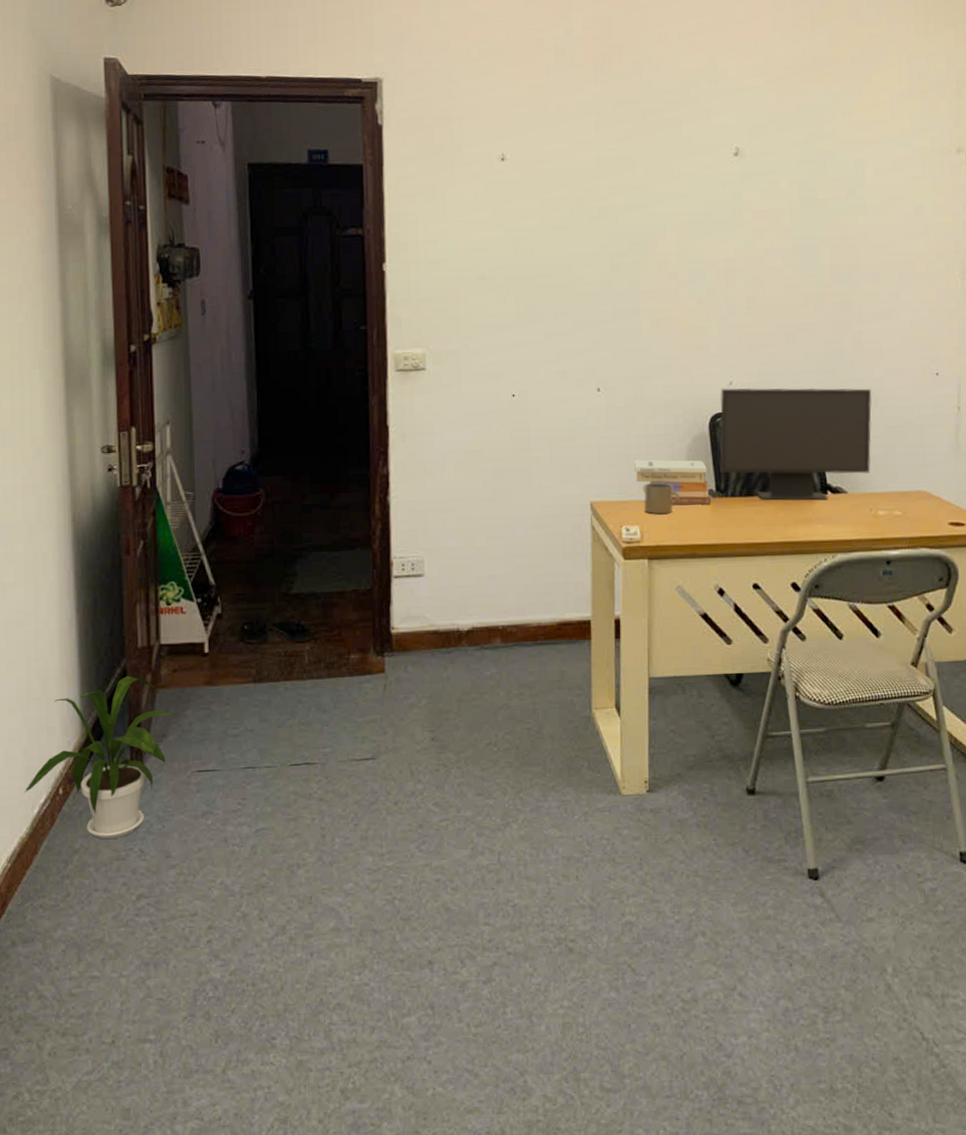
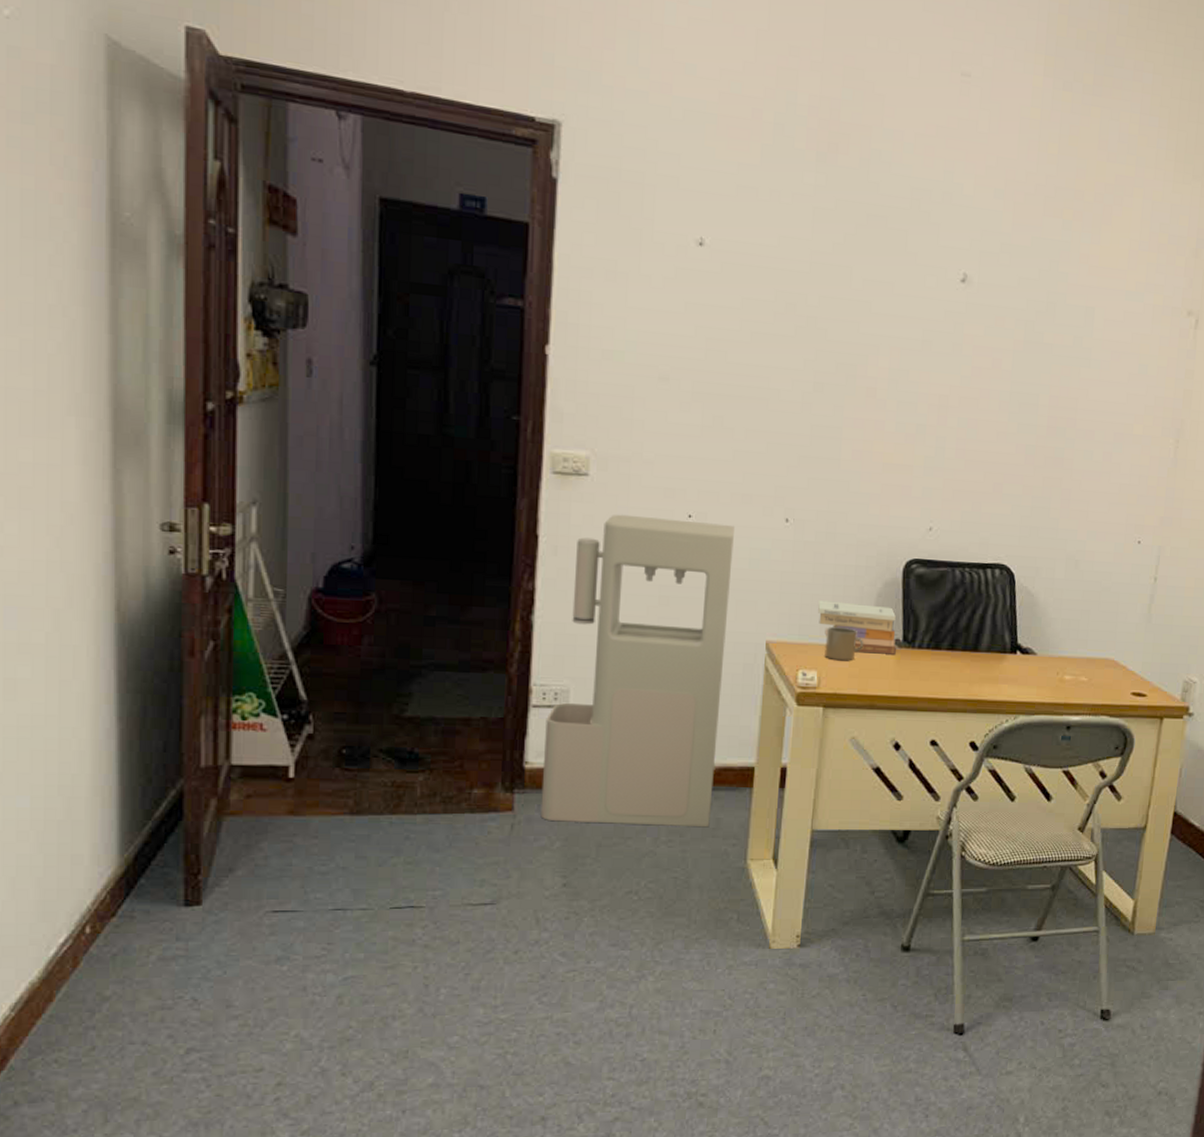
house plant: present [25,675,178,840] -> none [38,798,250,986]
water dispenser: none [406,399,555,681] -> present [540,514,734,828]
computer monitor: present [719,387,872,501] -> none [909,533,1073,660]

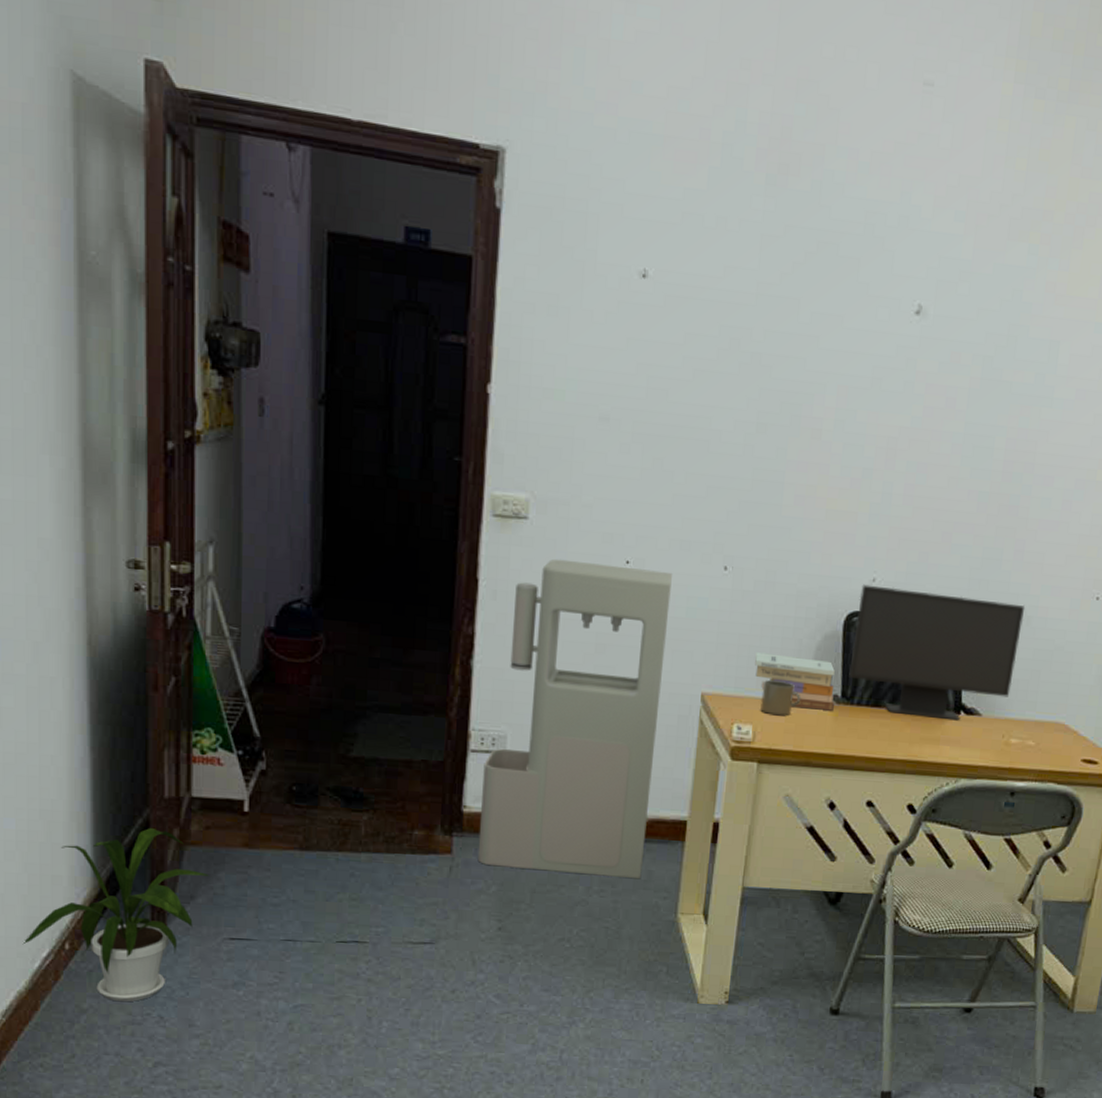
house plant: none [38,798,250,986] -> present [24,827,209,1002]
computer monitor: none [909,533,1073,660] -> present [849,584,1026,721]

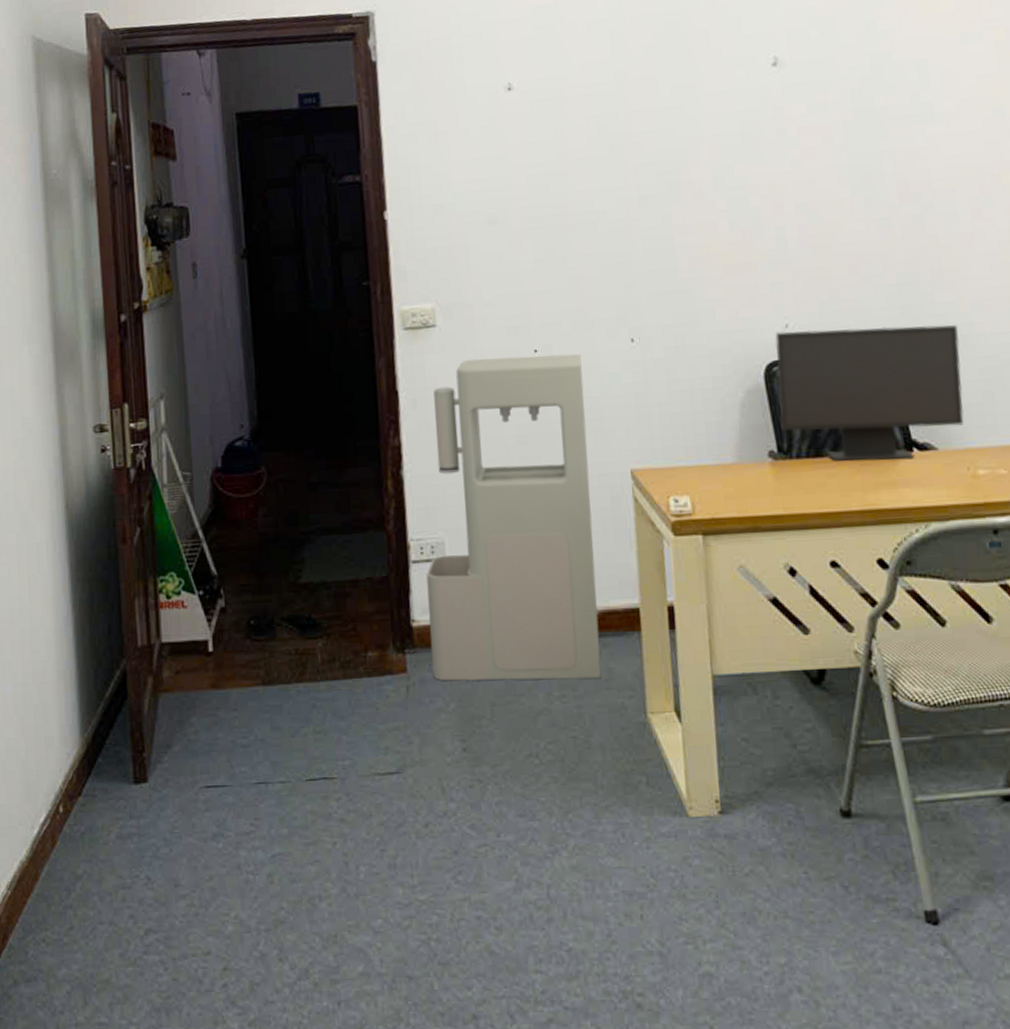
house plant: present [24,827,209,1002] -> none [24,678,182,865]
books: present [755,652,835,711] -> none [679,416,773,471]
mug: present [760,679,801,716] -> none [692,444,736,482]

